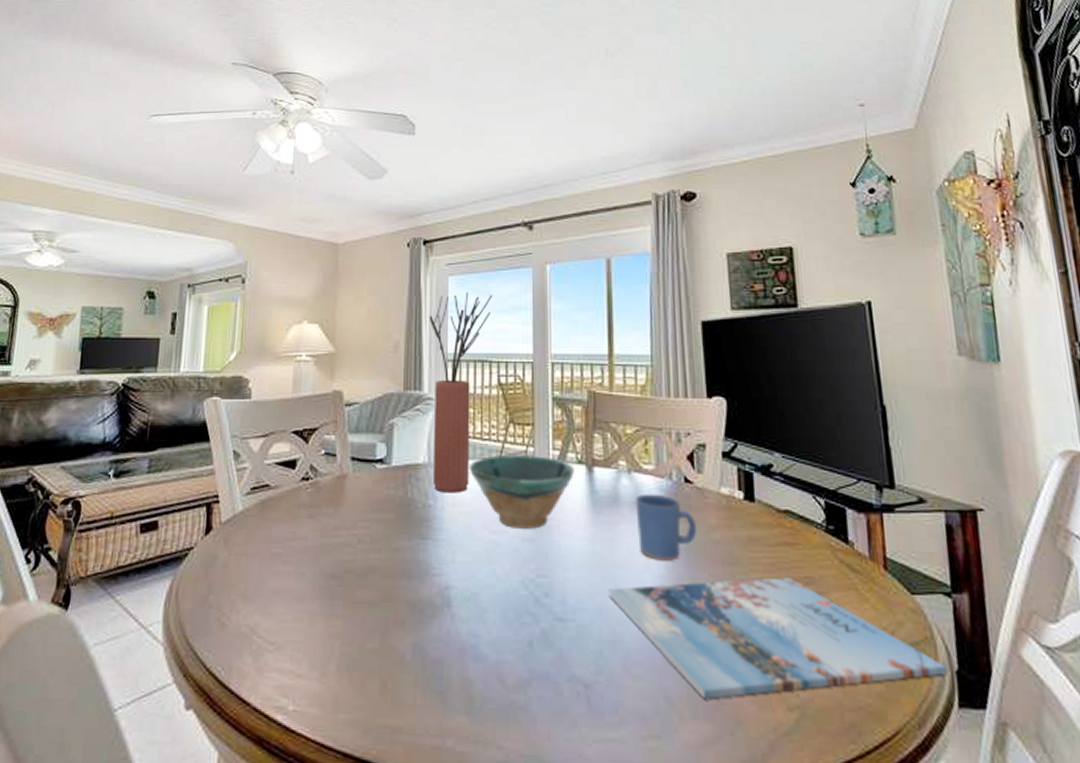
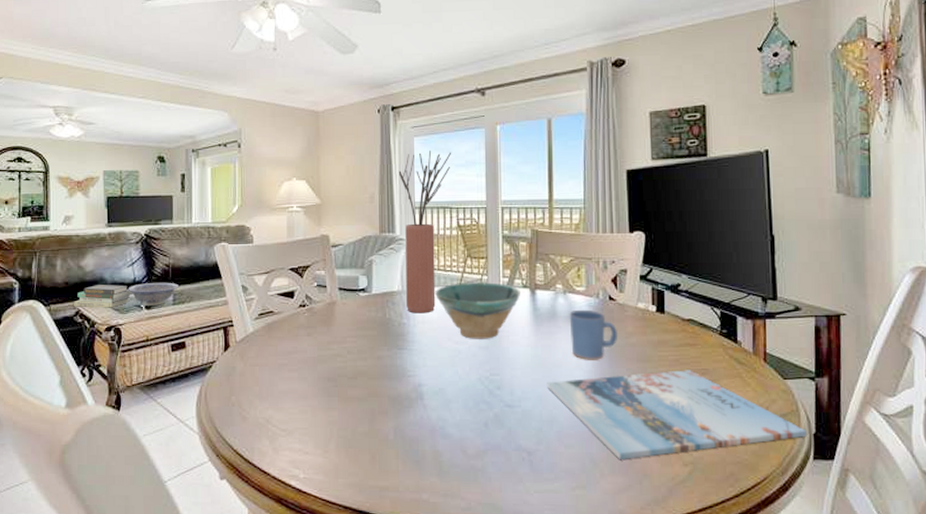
books: none [27,445,100,475] -> present [74,285,132,308]
decorative bowl: none [94,444,158,475] -> present [128,282,180,307]

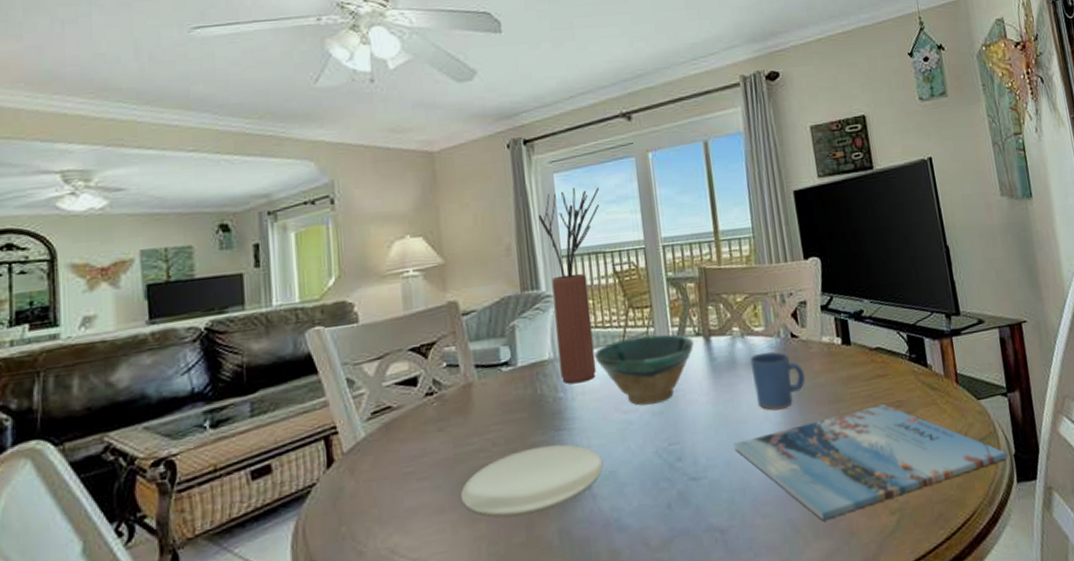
books: present [74,285,132,308] -> none [101,401,190,441]
decorative bowl: present [128,282,180,307] -> none [183,388,259,425]
plate: none [320,359,434,412] -> present [460,444,603,518]

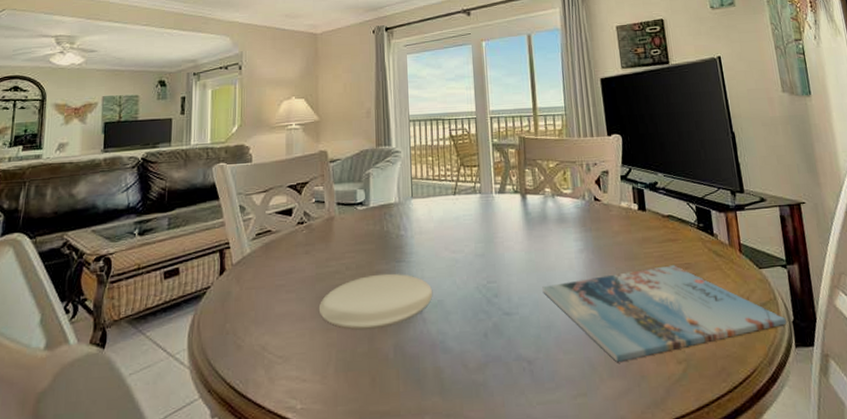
vase: present [538,187,600,384] -> none [393,66,443,225]
bowl: present [595,334,694,405] -> none [431,189,512,247]
mug: present [750,351,805,410] -> none [558,211,605,262]

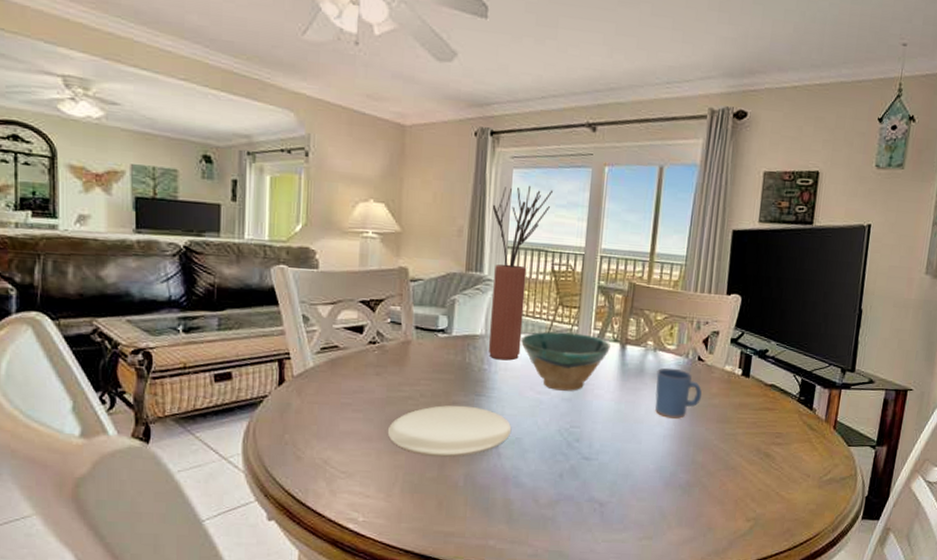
vase: none [393,66,443,225] -> present [489,185,554,361]
bowl: none [431,189,512,247] -> present [521,331,610,391]
magazine: present [542,265,787,362] -> none [626,432,861,514]
mug: none [558,211,605,262] -> present [654,367,702,419]

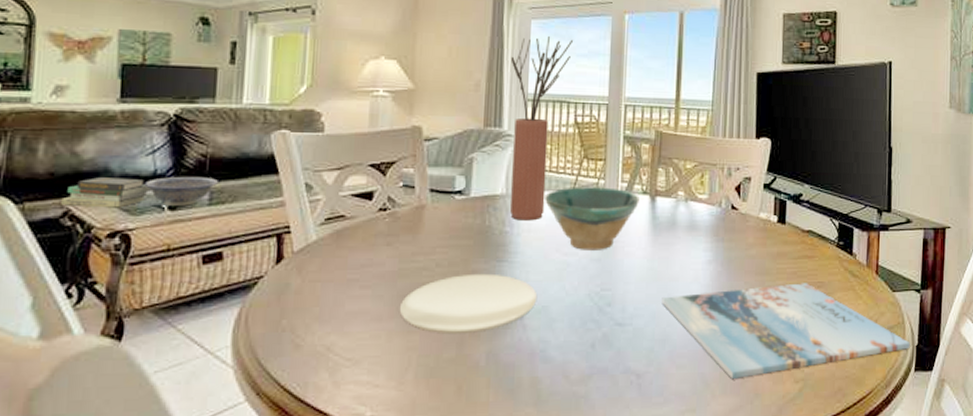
books: none [91,300,167,328] -> present [61,177,151,208]
decorative bowl: none [161,303,226,331] -> present [144,176,219,207]
magazine: none [626,432,861,514] -> present [662,283,910,379]
mug: present [654,367,702,419] -> none [689,219,738,273]

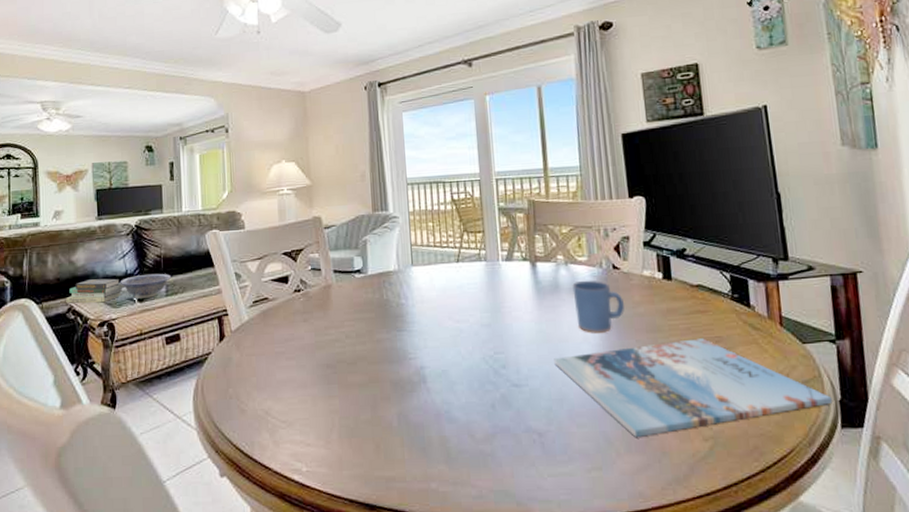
plate: present [399,273,538,335] -> none [319,342,437,398]
vase: present [510,35,574,221] -> none [388,124,442,293]
bowl: present [545,187,639,250] -> none [433,257,521,317]
mug: none [689,219,738,273] -> present [572,280,624,333]

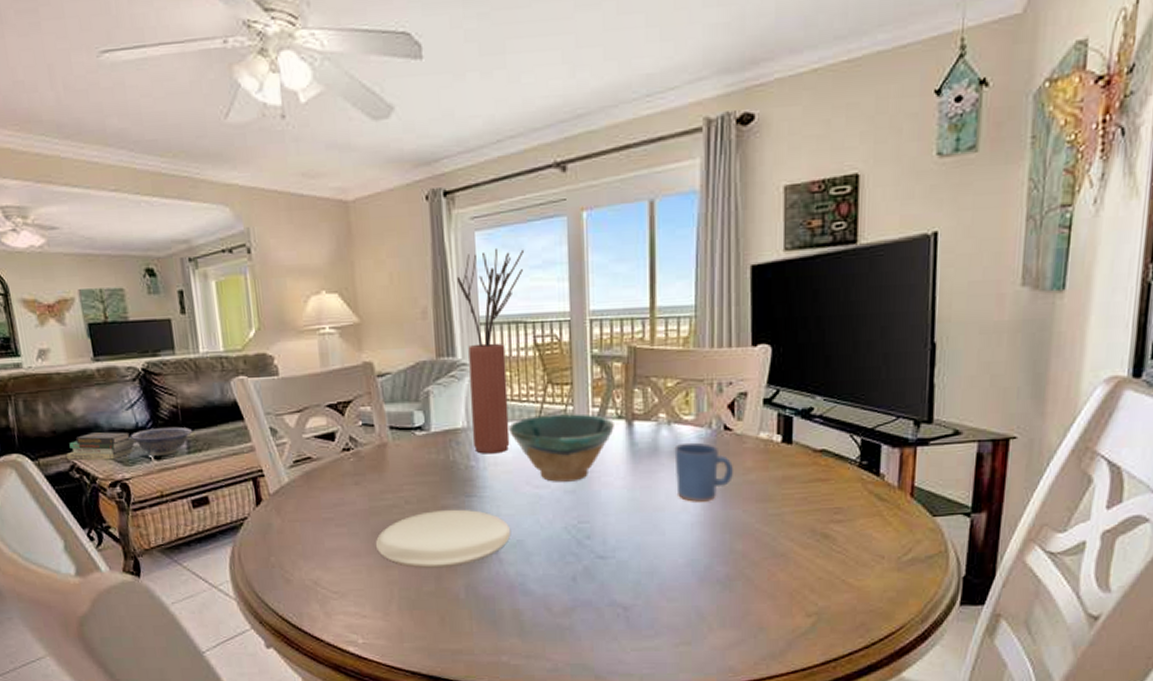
plate: none [319,342,437,398] -> present [375,509,511,569]
vase: none [388,124,442,293] -> present [456,247,525,454]
bowl: none [433,257,521,317] -> present [509,413,614,482]
magazine: present [554,338,832,437] -> none [646,509,955,612]

